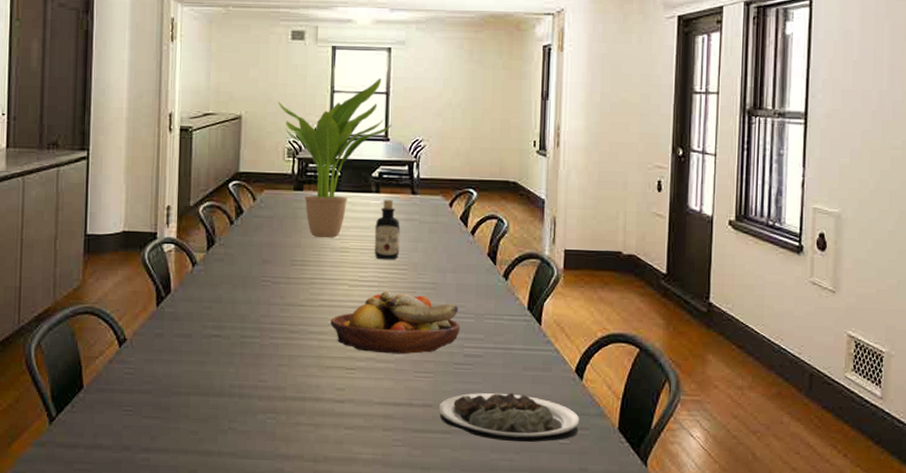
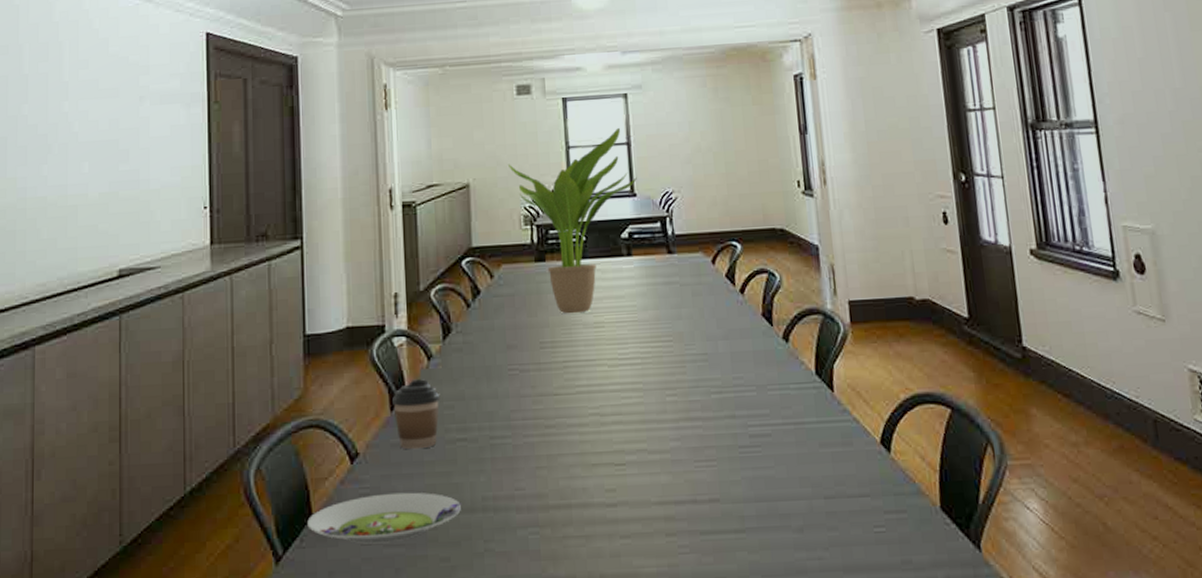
salad plate: none [78,374,212,415] -> present [307,492,462,544]
coffee cup: none [159,281,201,341] -> present [392,379,441,450]
fruit bowl: present [330,292,461,355] -> none [591,369,742,443]
bottle: present [374,199,400,260] -> none [630,262,662,333]
plate: present [438,392,580,443] -> none [727,476,895,536]

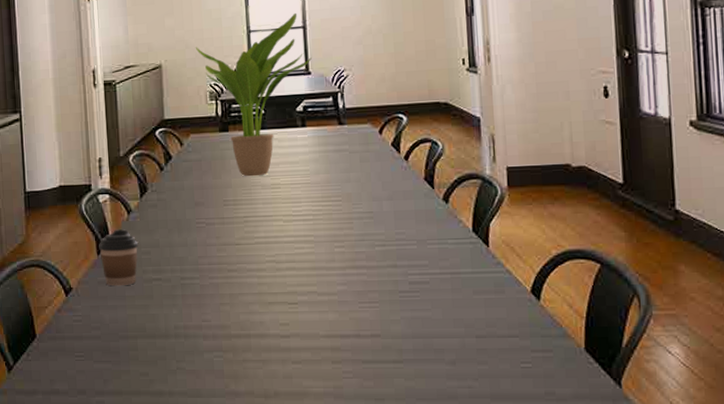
salad plate: present [307,492,462,544] -> none [32,320,158,360]

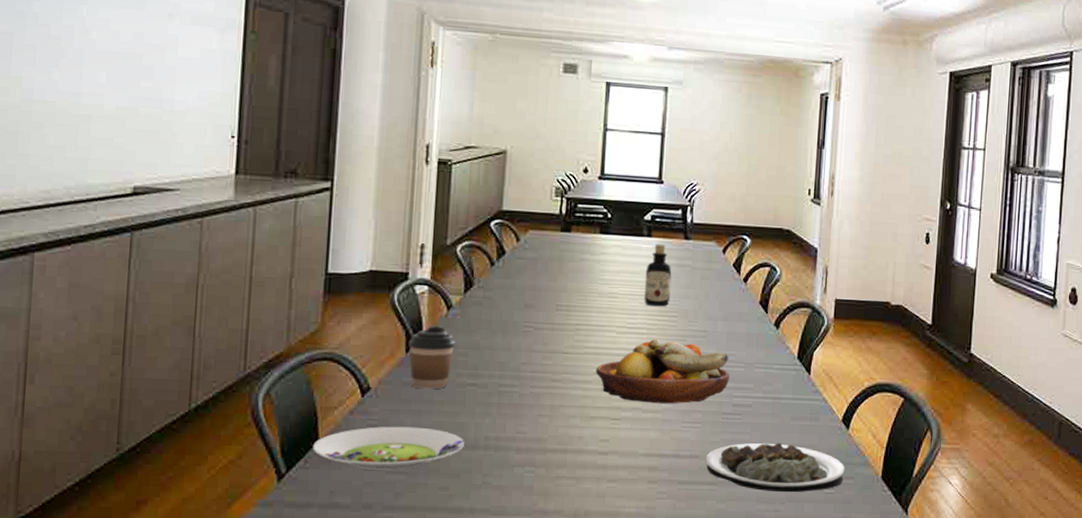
salad plate: none [32,320,158,360] -> present [313,426,466,470]
potted plant: present [195,12,312,177] -> none [546,117,666,283]
fruit bowl: none [268,224,403,286] -> present [596,339,730,404]
bottle: none [304,132,332,193] -> present [644,244,672,307]
plate: none [387,318,541,368] -> present [705,442,845,493]

